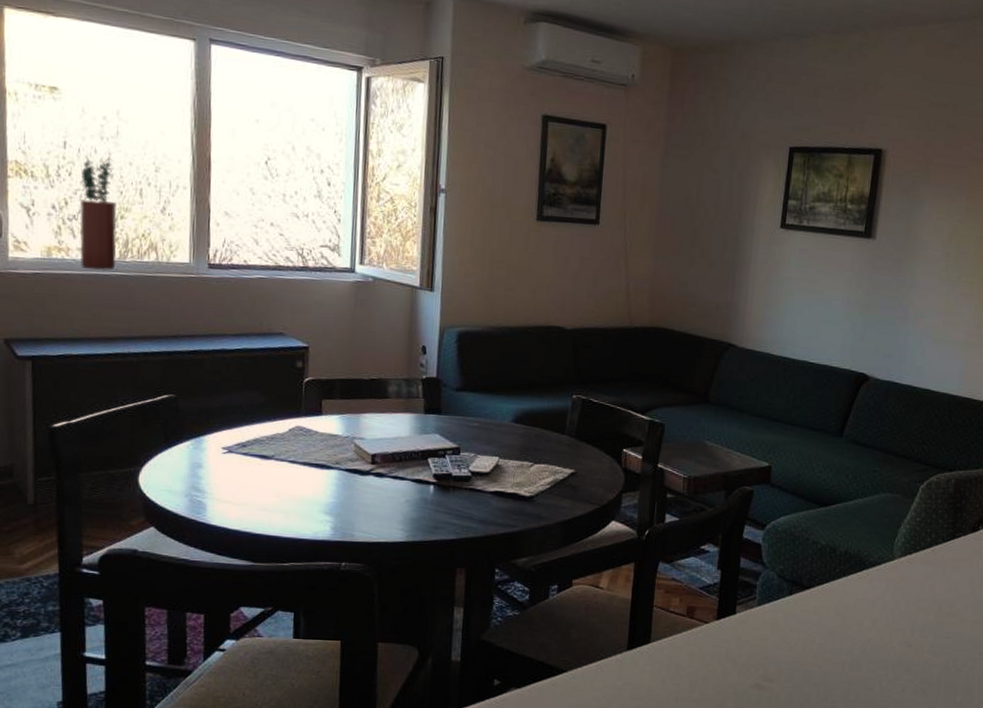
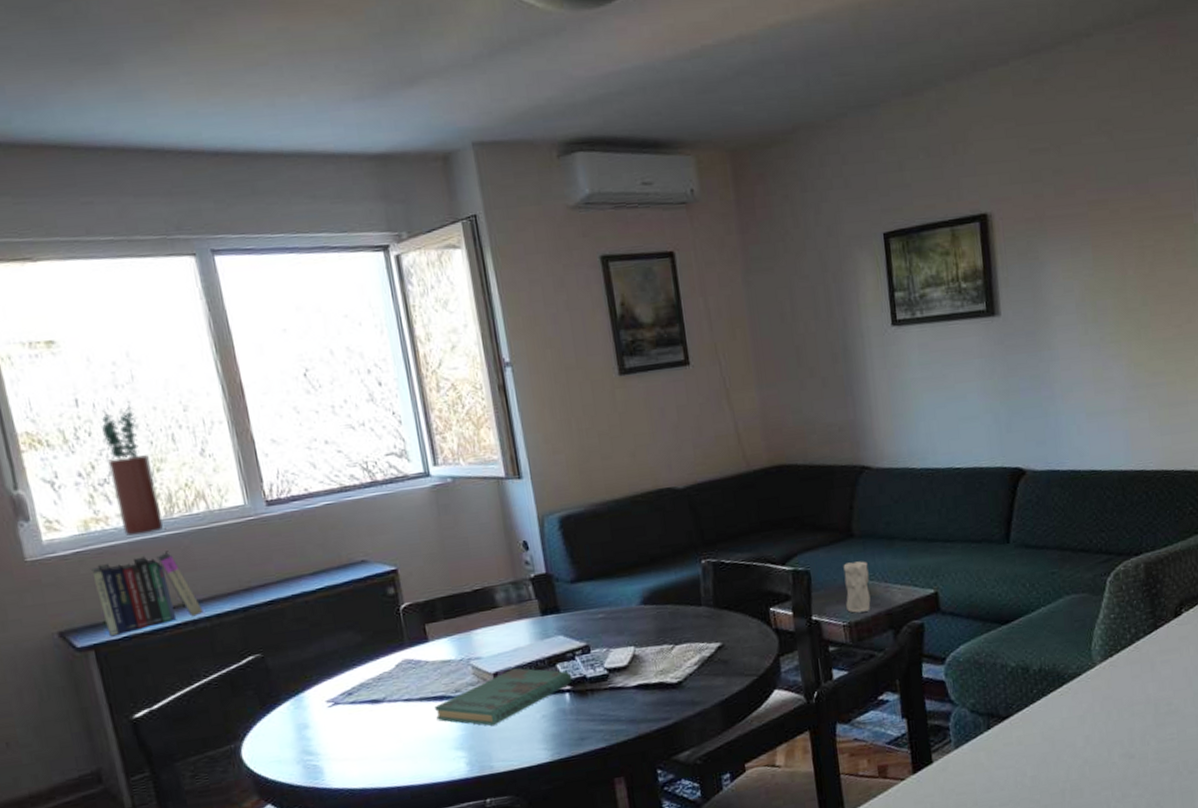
books: none [45,288,133,353] -> present [91,552,203,637]
book: none [314,453,440,500] -> present [435,668,573,726]
candle: none [689,424,716,470] -> present [843,561,871,613]

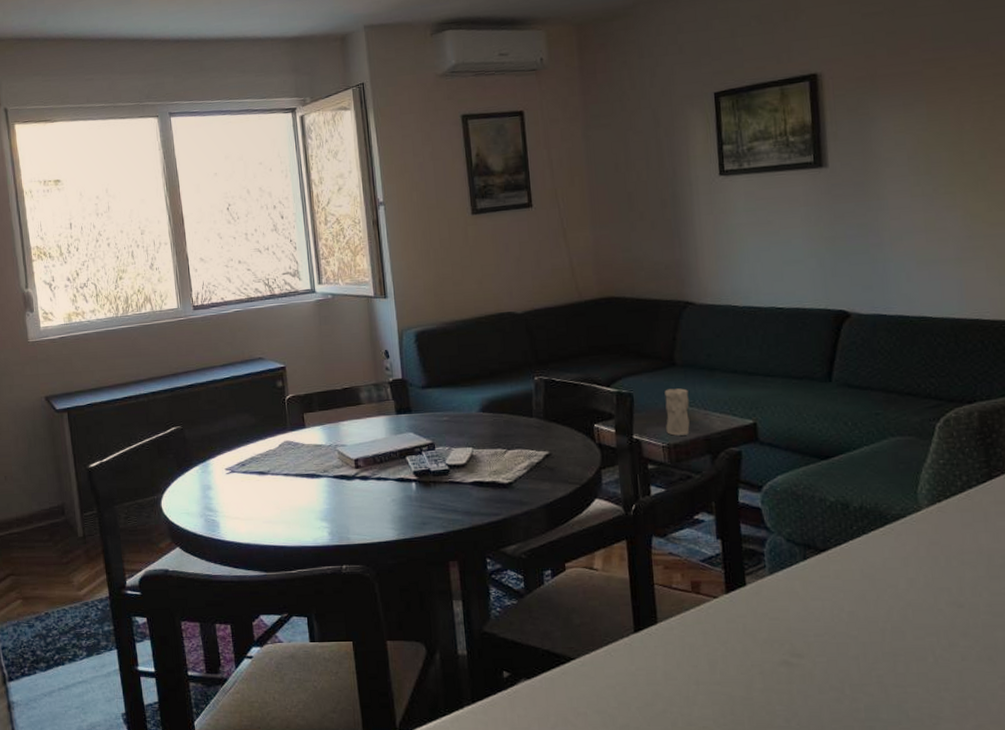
books: present [91,552,203,637] -> none [70,341,143,403]
vase: present [102,401,164,536] -> none [86,226,121,327]
book: present [435,668,573,726] -> none [307,456,419,503]

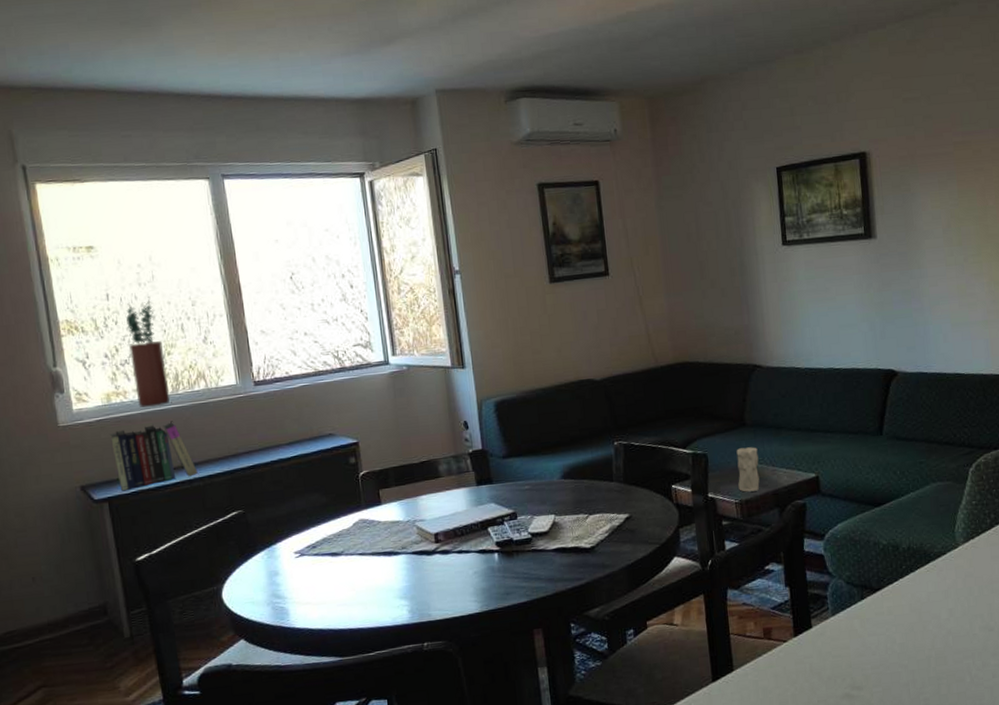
books: none [70,341,143,403] -> present [110,422,198,491]
vase: none [86,226,121,327] -> present [126,296,171,408]

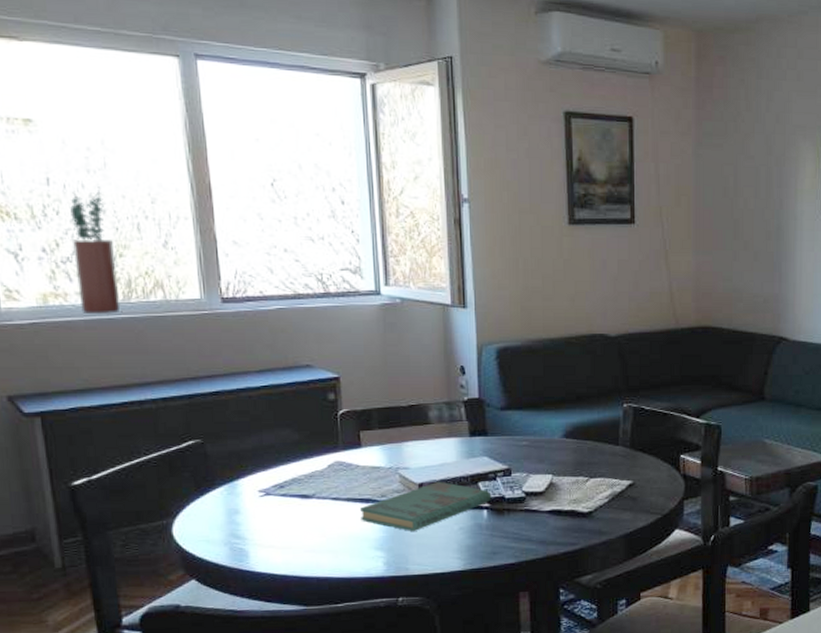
books: present [110,422,198,491] -> none [46,334,150,407]
book: none [384,529,501,579] -> present [360,481,492,531]
candle: present [736,447,760,492] -> none [750,423,774,469]

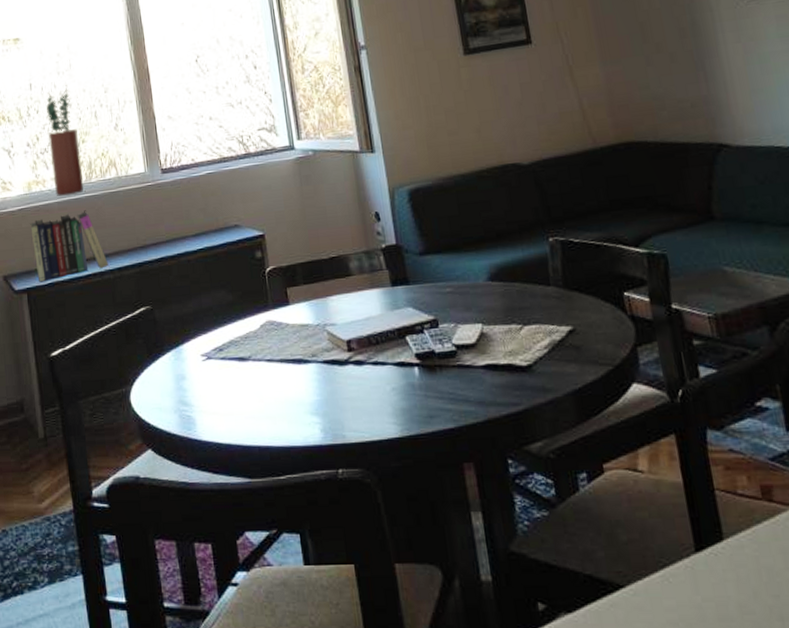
books: none [46,334,150,407] -> present [30,211,109,283]
book: present [360,481,492,531] -> none [293,337,421,393]

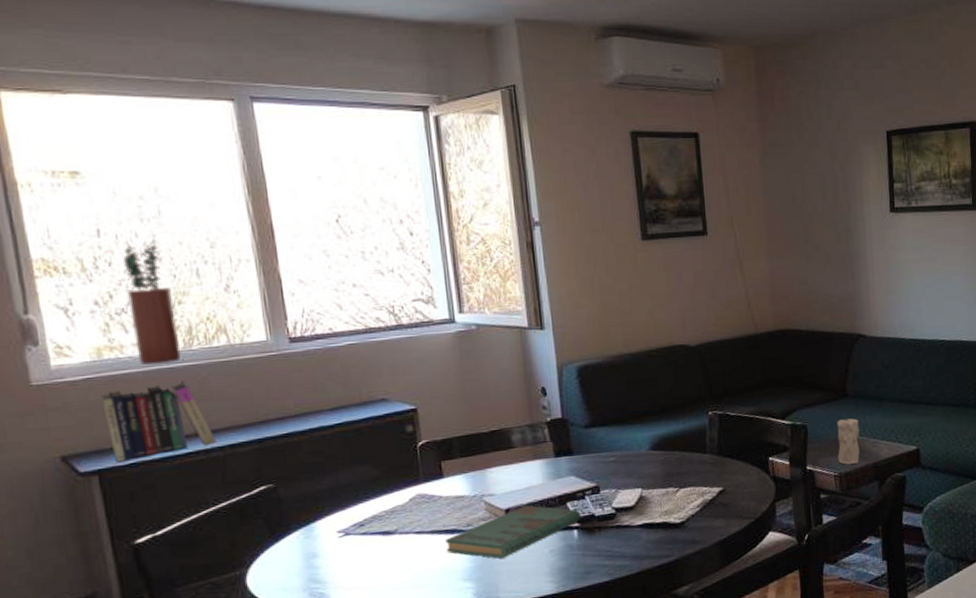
book: none [293,337,421,393] -> present [446,505,581,559]
candle: none [704,246,739,304] -> present [837,418,860,465]

